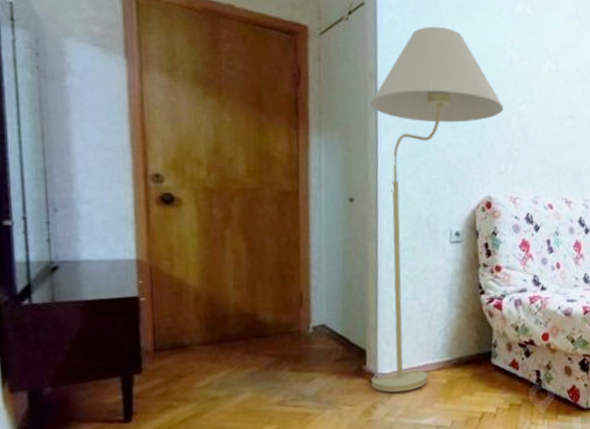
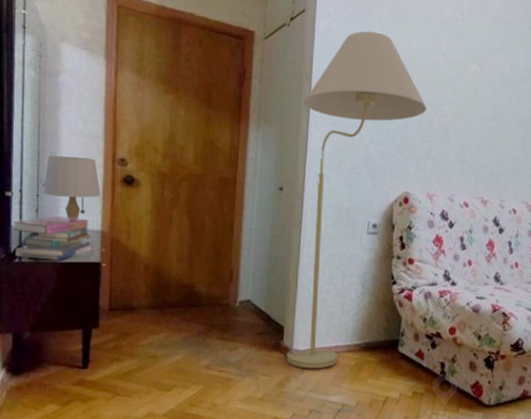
books: none [16,245,126,299] -> present [12,216,92,260]
table lamp: none [55,173,133,271] -> present [43,155,101,239]

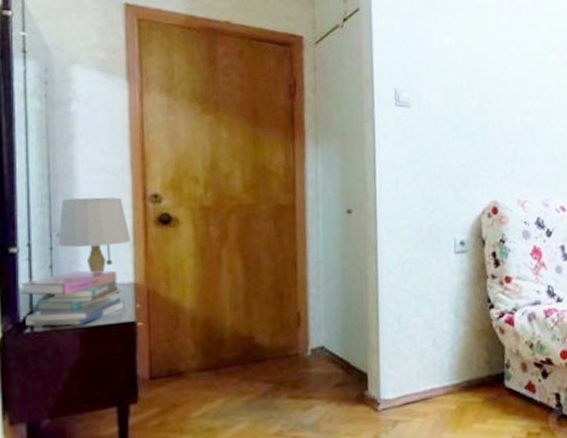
floor lamp: present [286,31,427,369] -> none [367,26,507,421]

